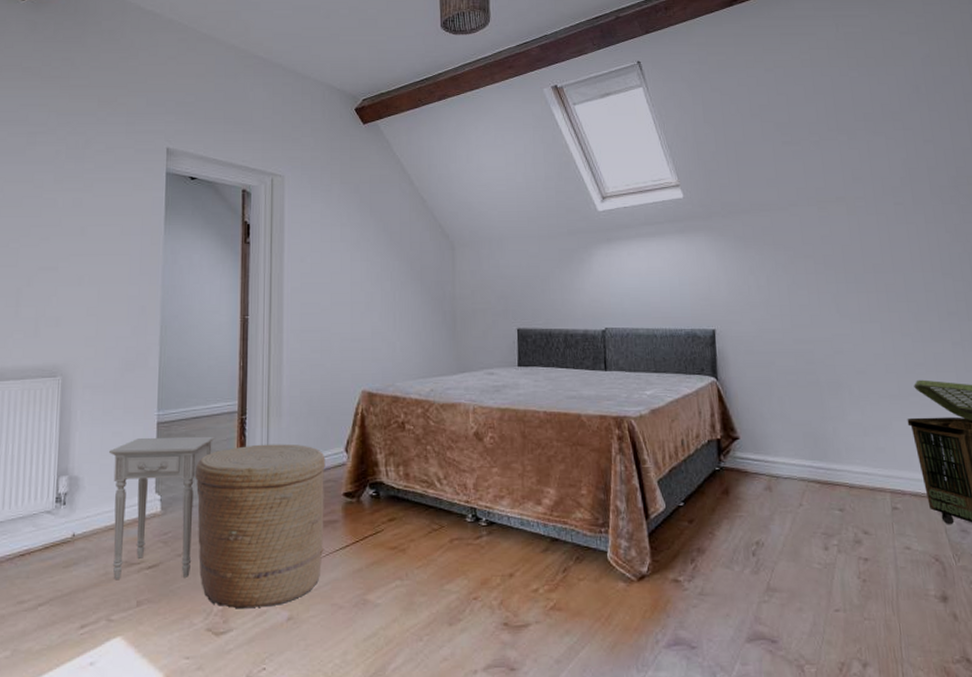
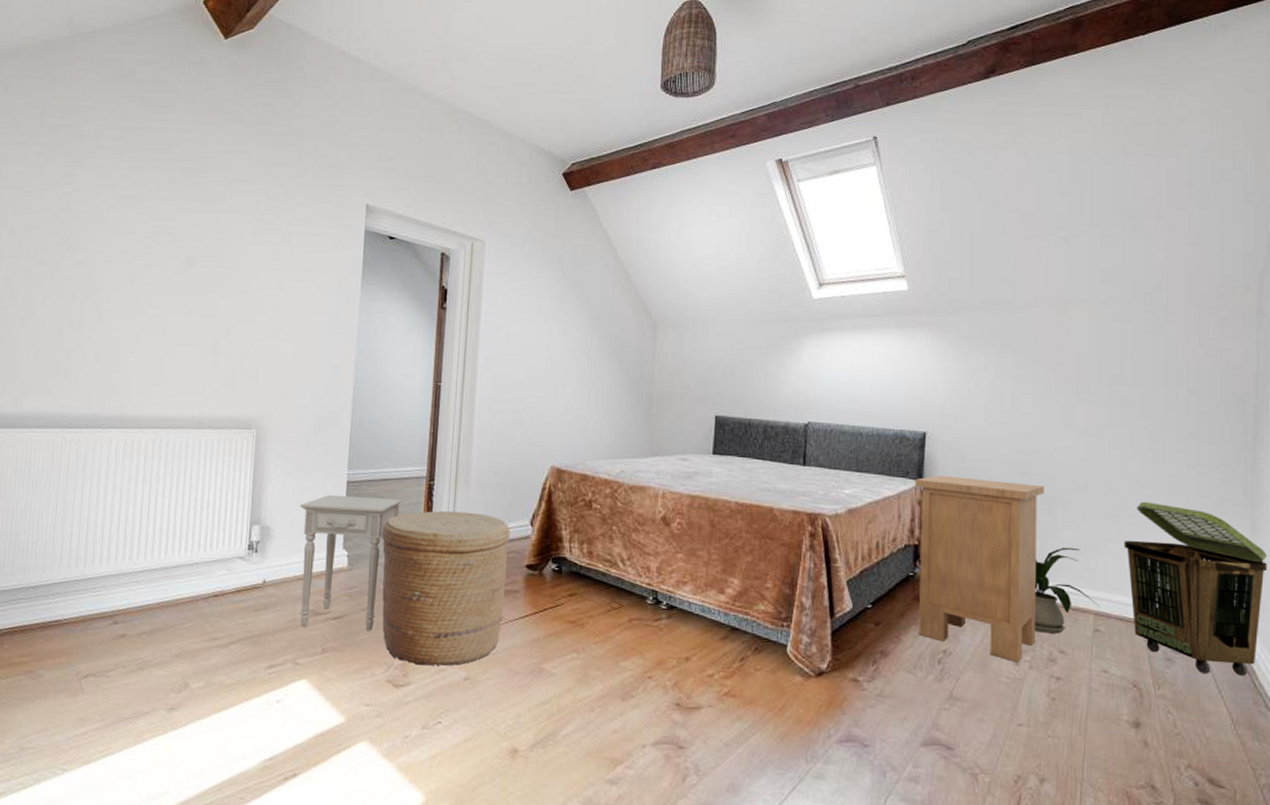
nightstand: none [710,370,841,548] -> present [915,475,1044,663]
house plant: none [829,429,893,515] -> present [1034,547,1099,634]

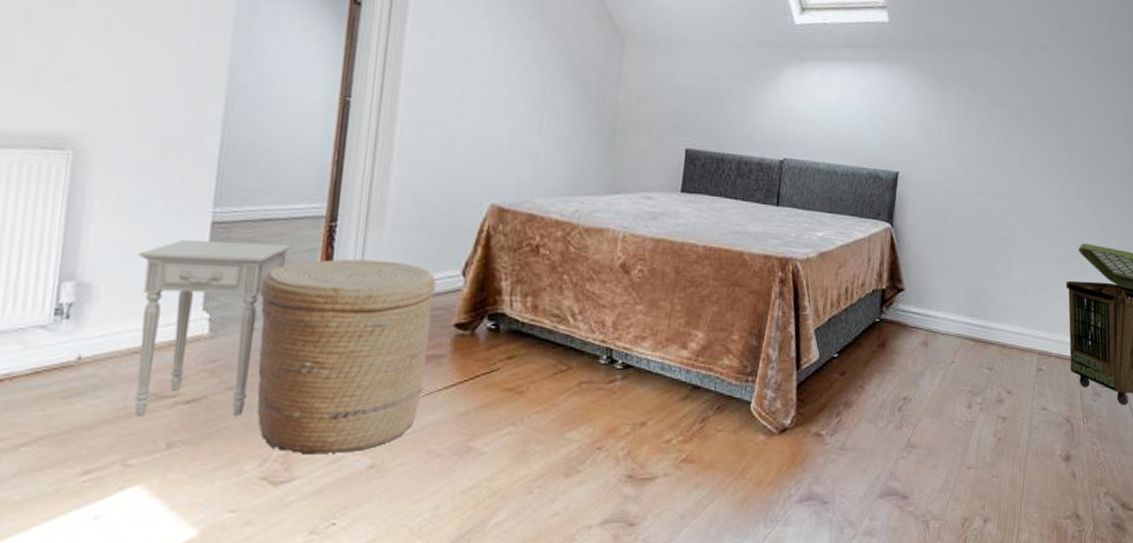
nightstand: present [915,475,1044,663] -> none [880,217,1002,406]
house plant: present [1034,547,1099,634] -> none [986,288,1042,375]

